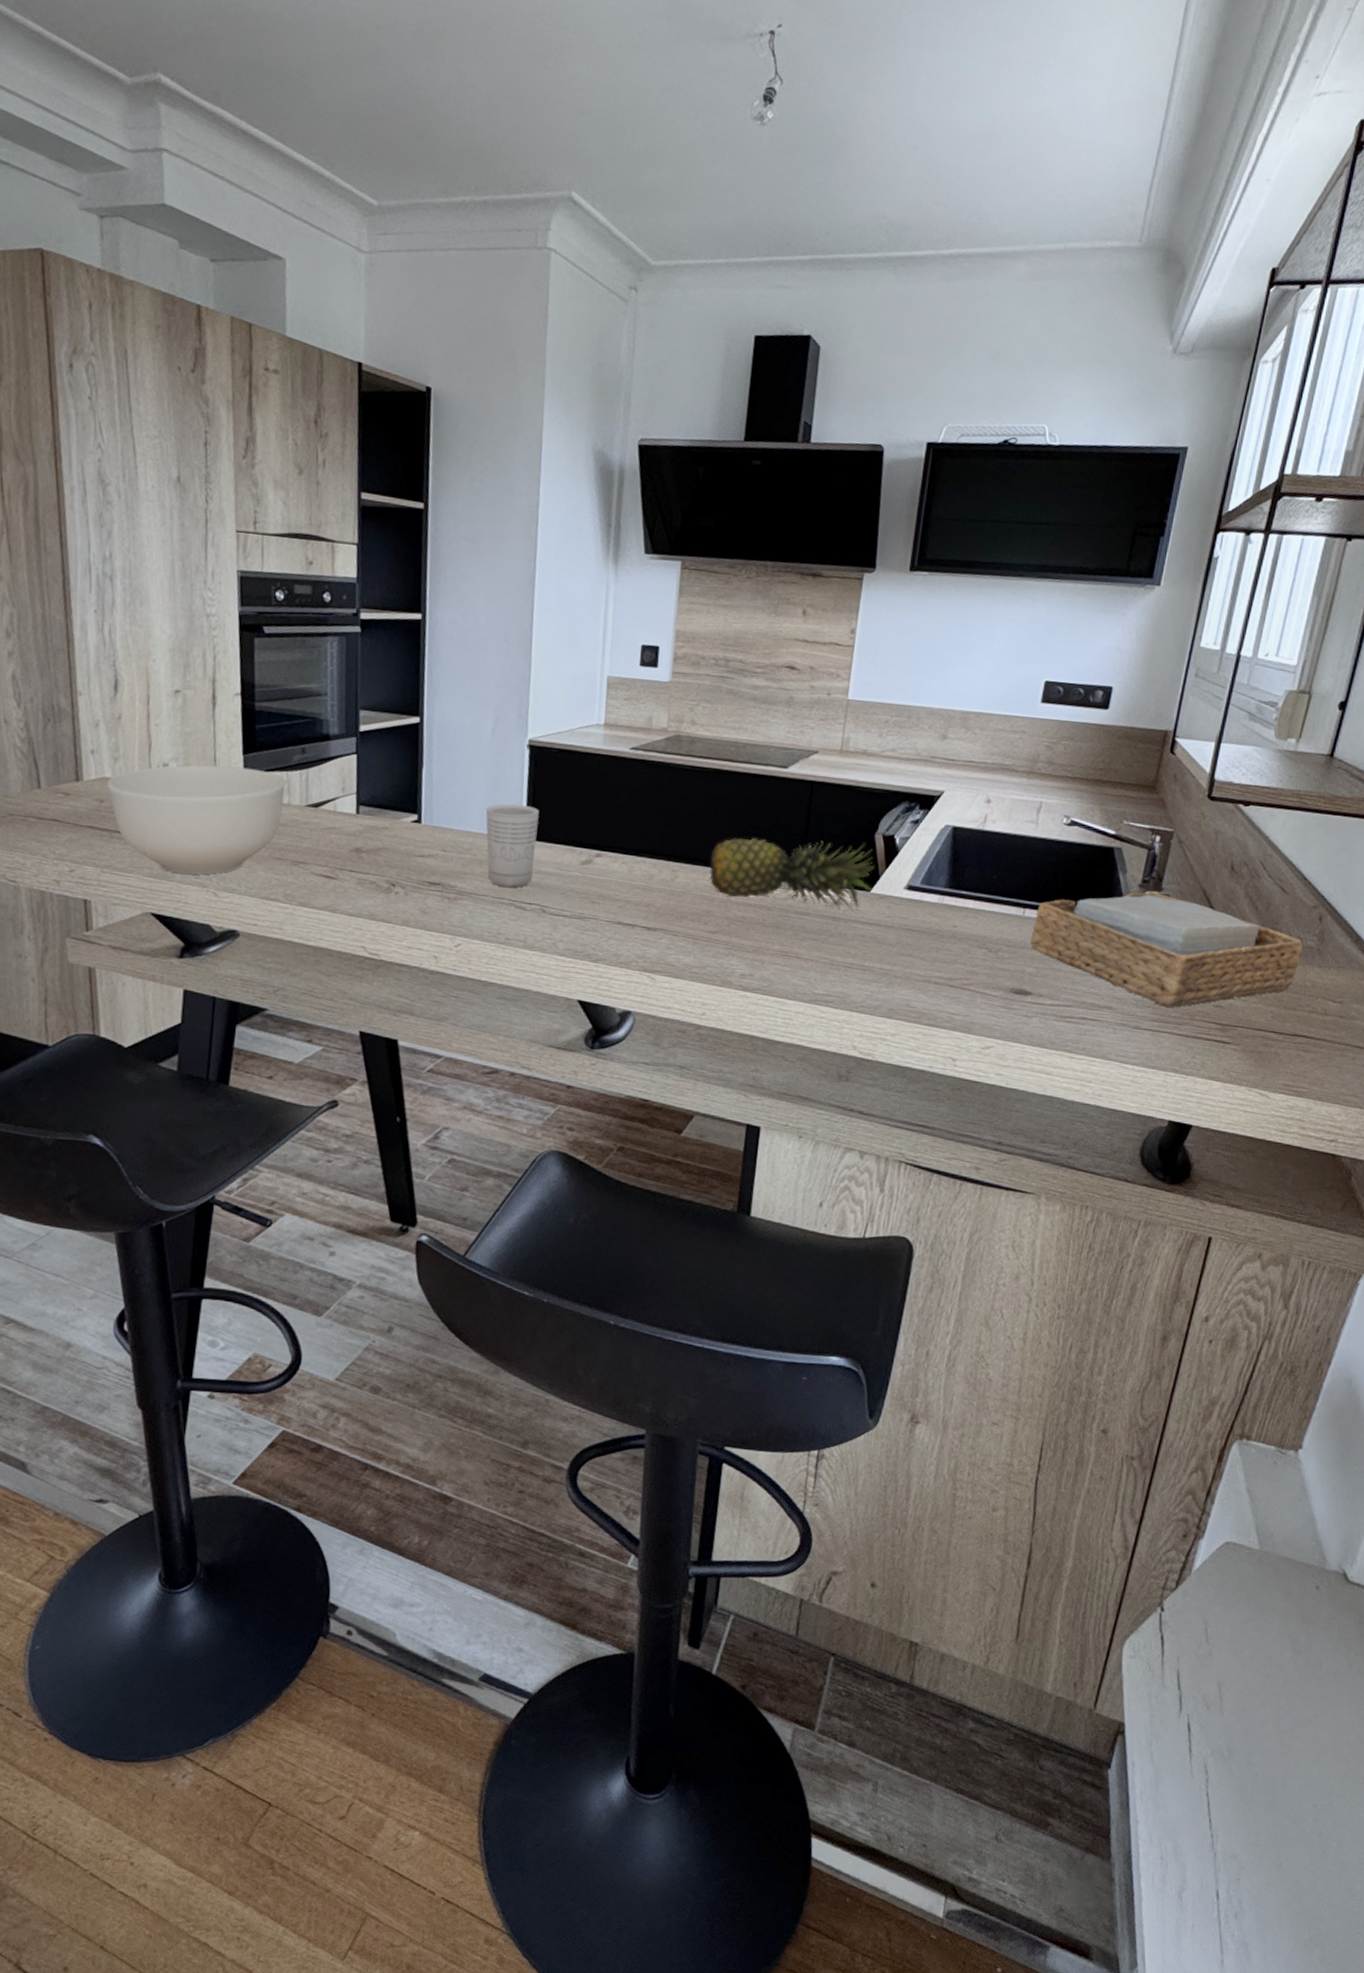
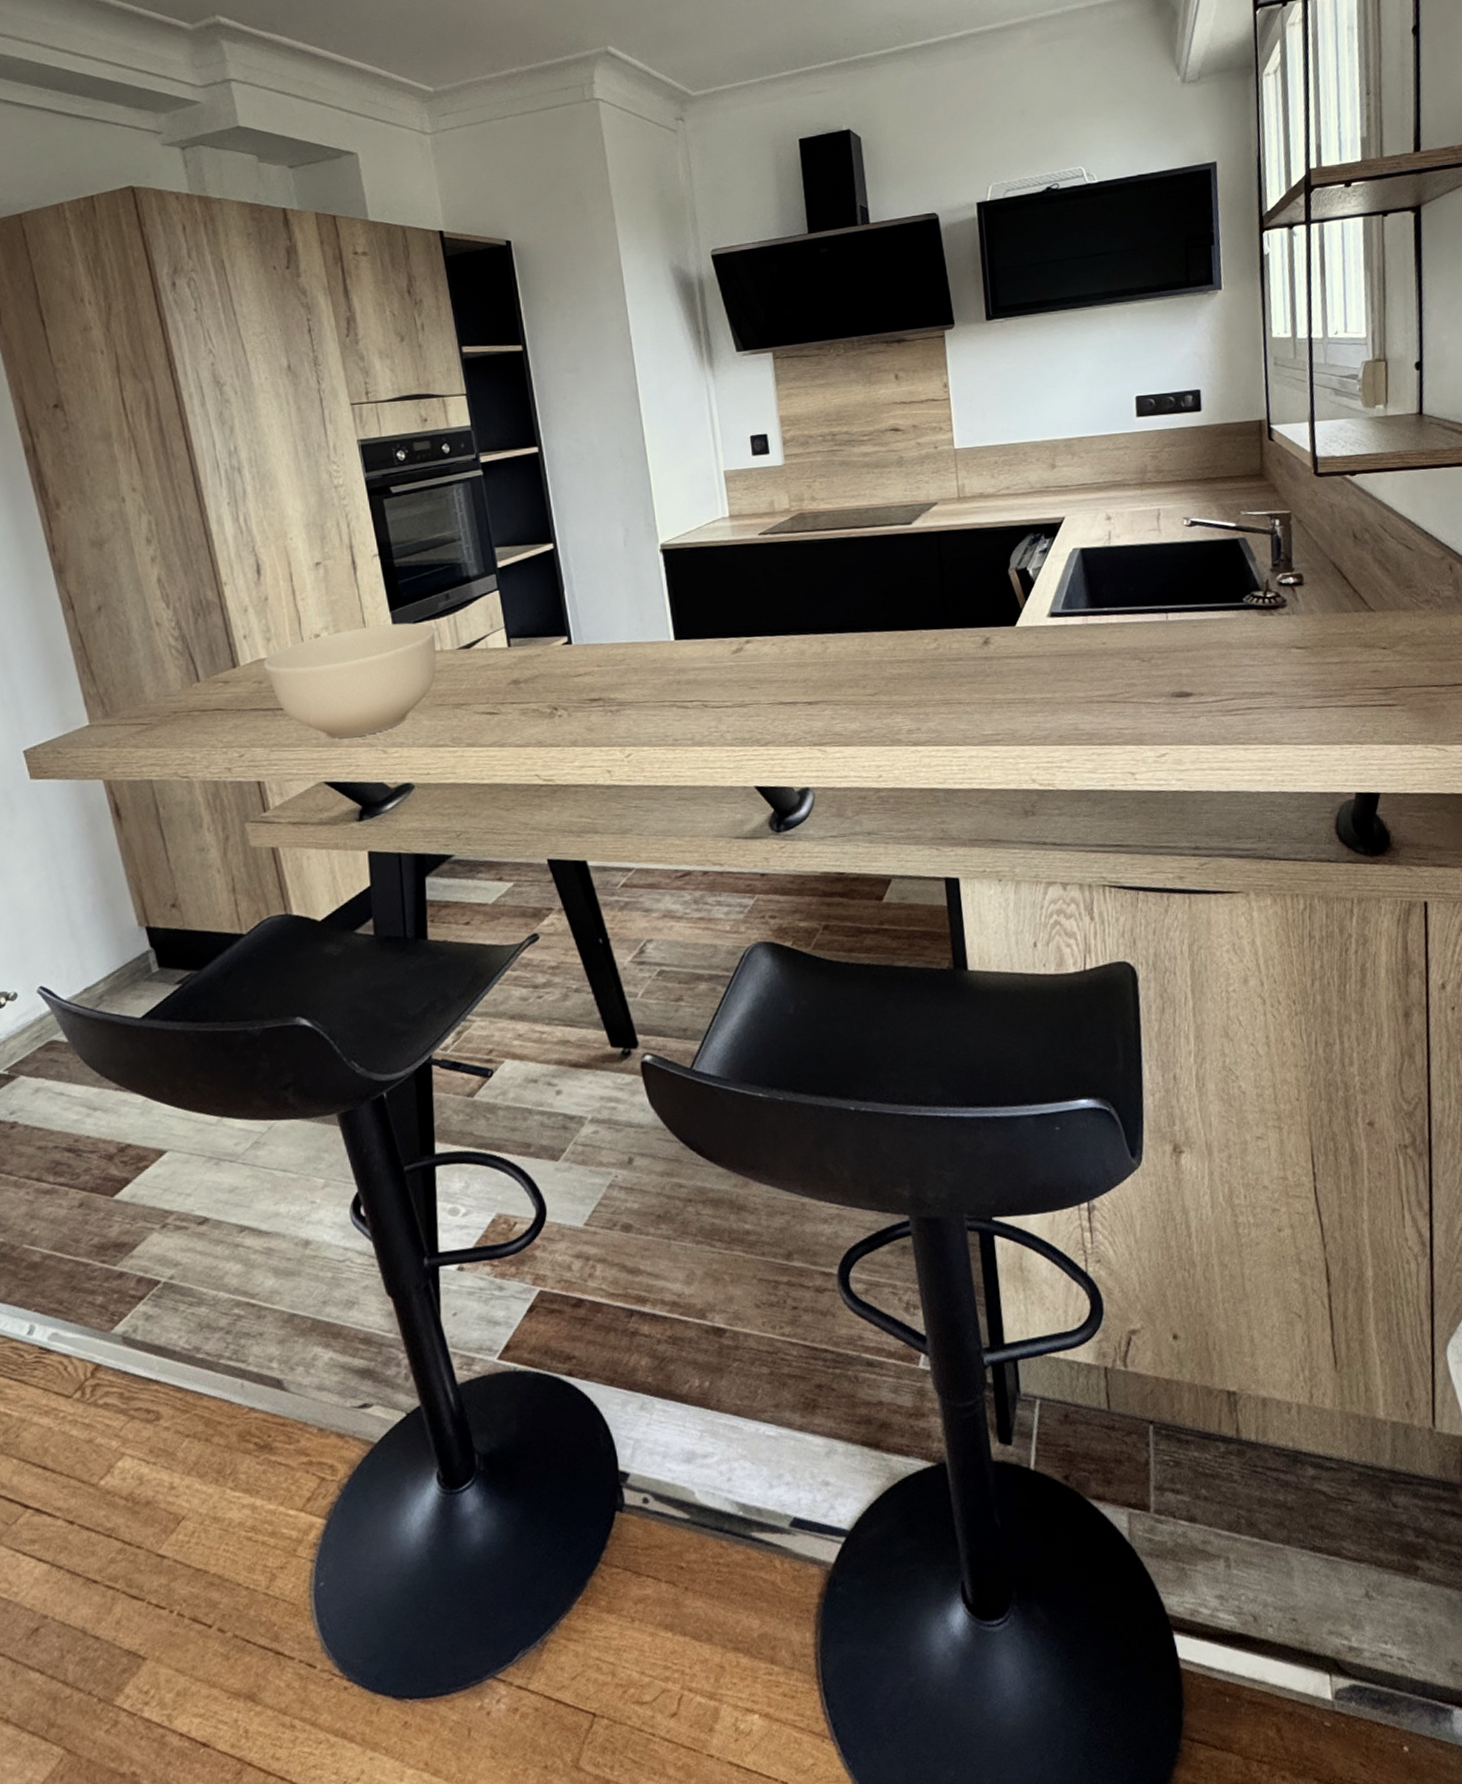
cup: present [485,804,539,888] -> none [631,607,689,691]
fruit: present [710,838,876,910] -> none [855,582,1017,657]
napkin holder: present [1030,891,1303,1008] -> none [1179,573,1442,682]

